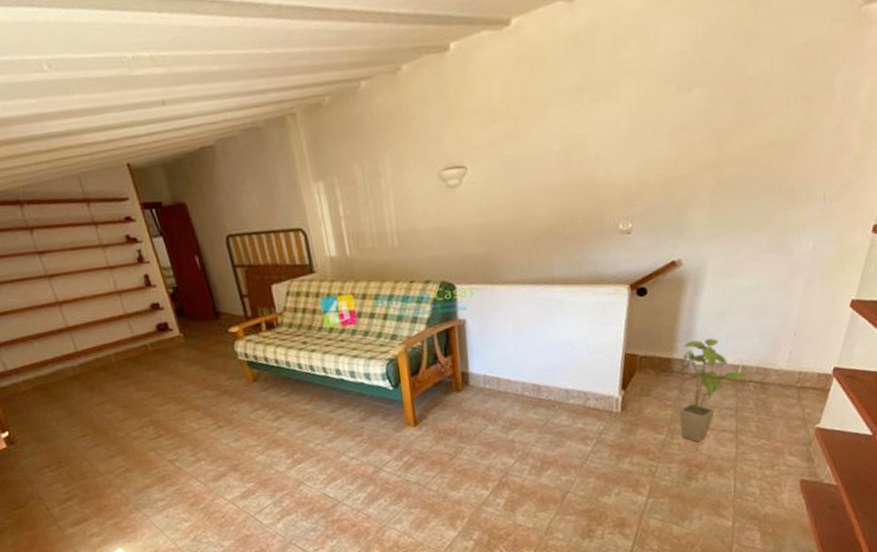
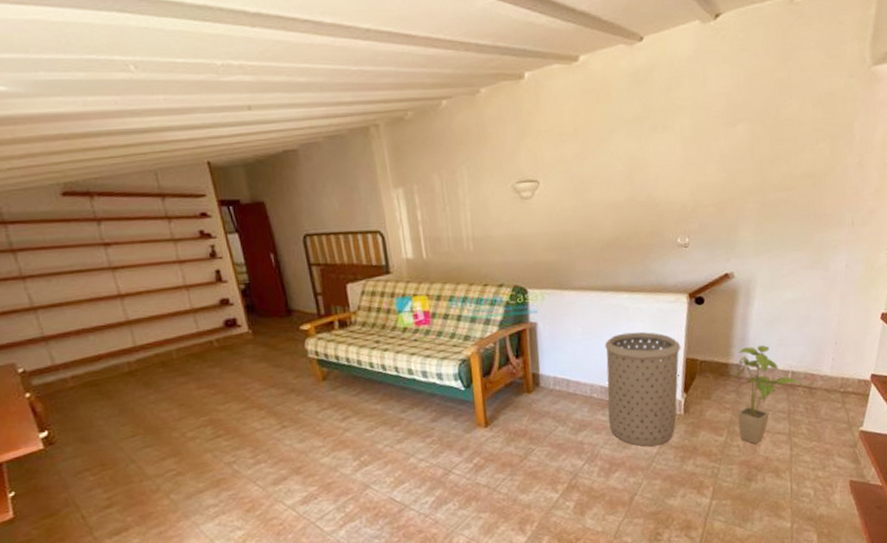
laundry basket: none [537,326,620,445] -> present [605,331,681,447]

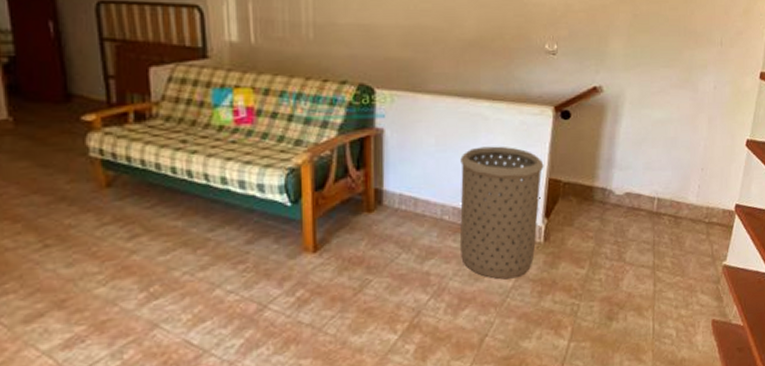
house plant: present [734,345,803,445] -> none [599,168,668,279]

